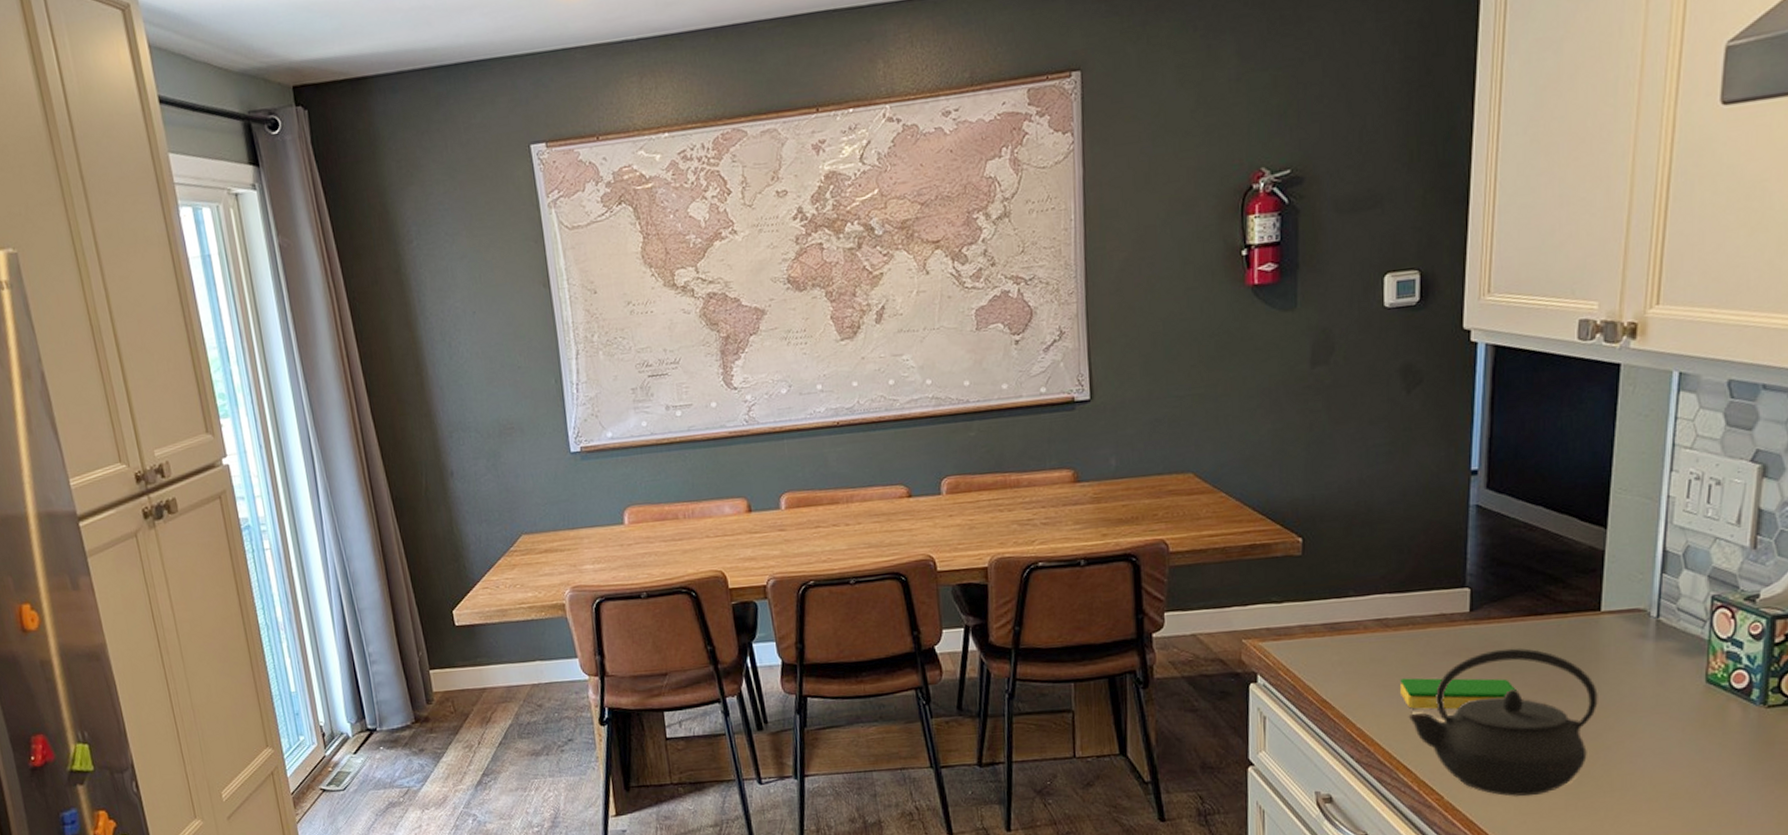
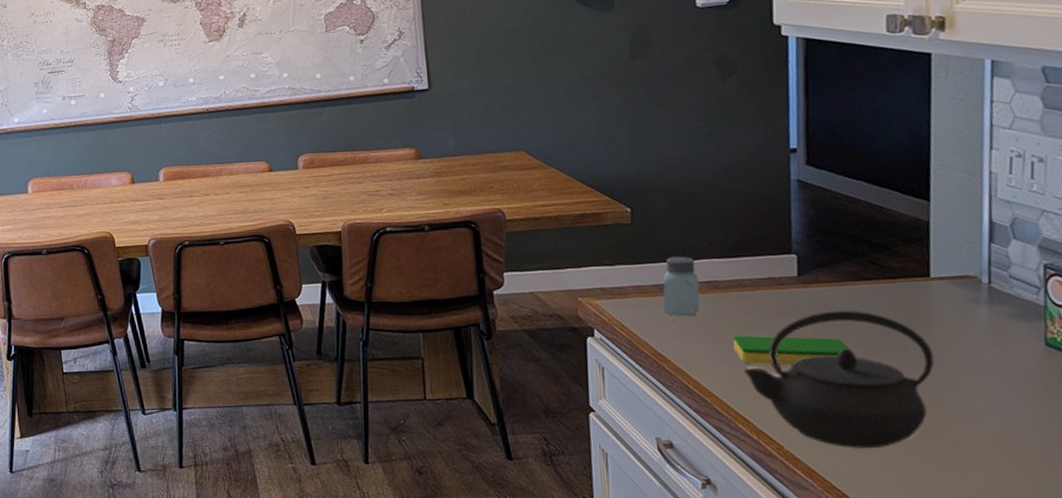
saltshaker: none [1331,591,1369,658] -> present [663,256,700,316]

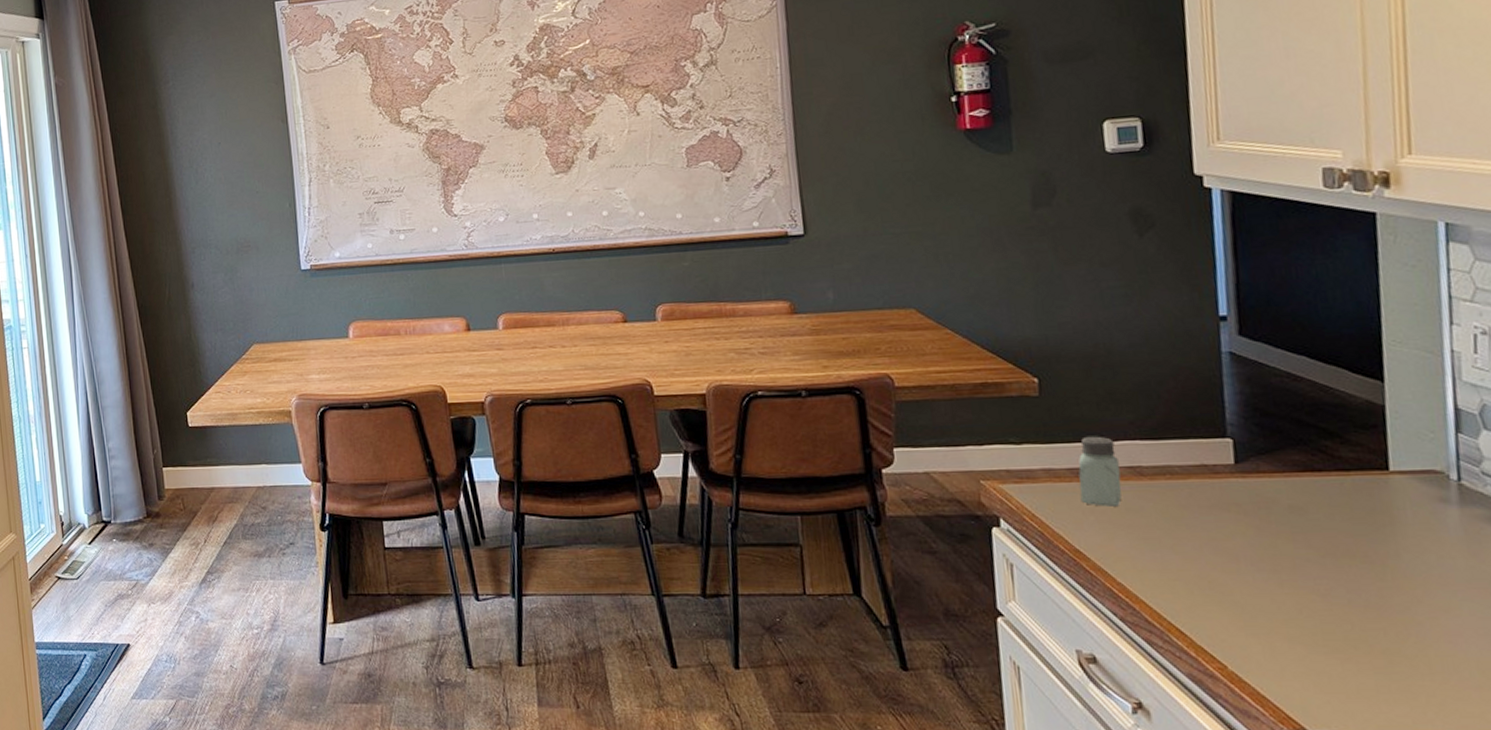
dish sponge: present [733,335,850,366] -> none [1162,532,1300,569]
kettle: present [743,310,935,449] -> none [1175,506,1400,673]

